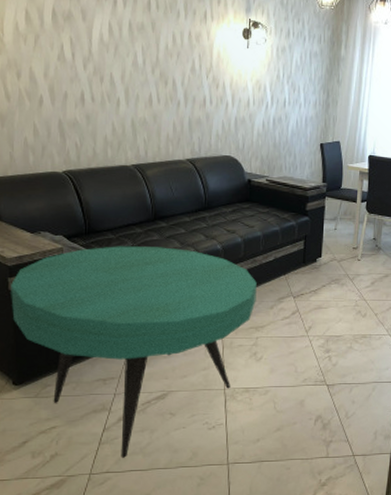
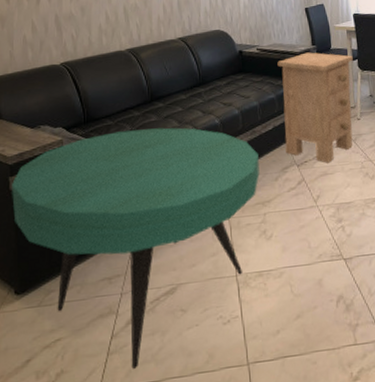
nightstand: none [284,189,362,298] -> present [277,52,353,163]

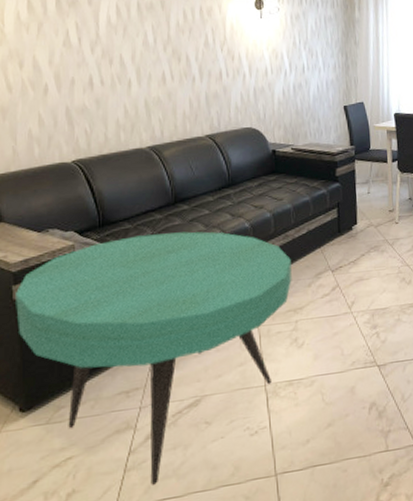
nightstand: present [277,52,353,163] -> none [313,152,393,268]

